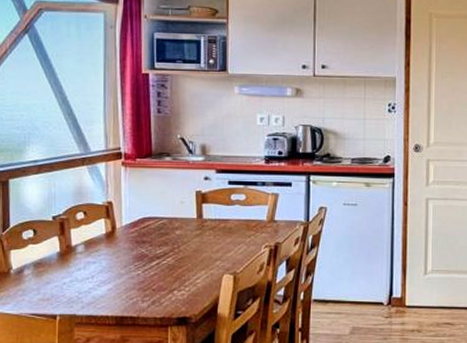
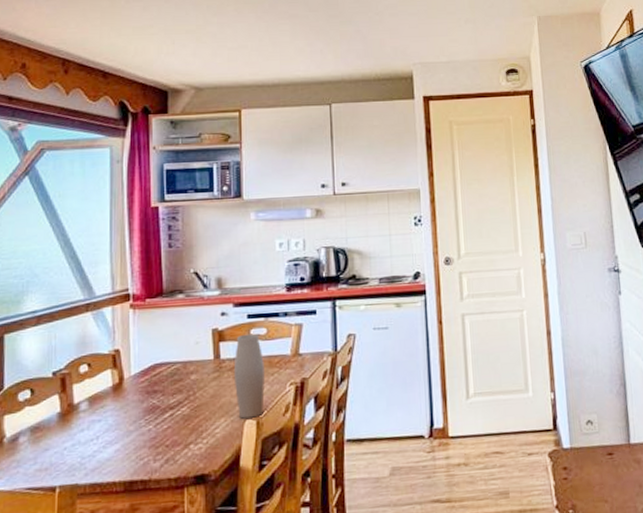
vase: none [214,198,242,273] -> present [233,333,265,419]

